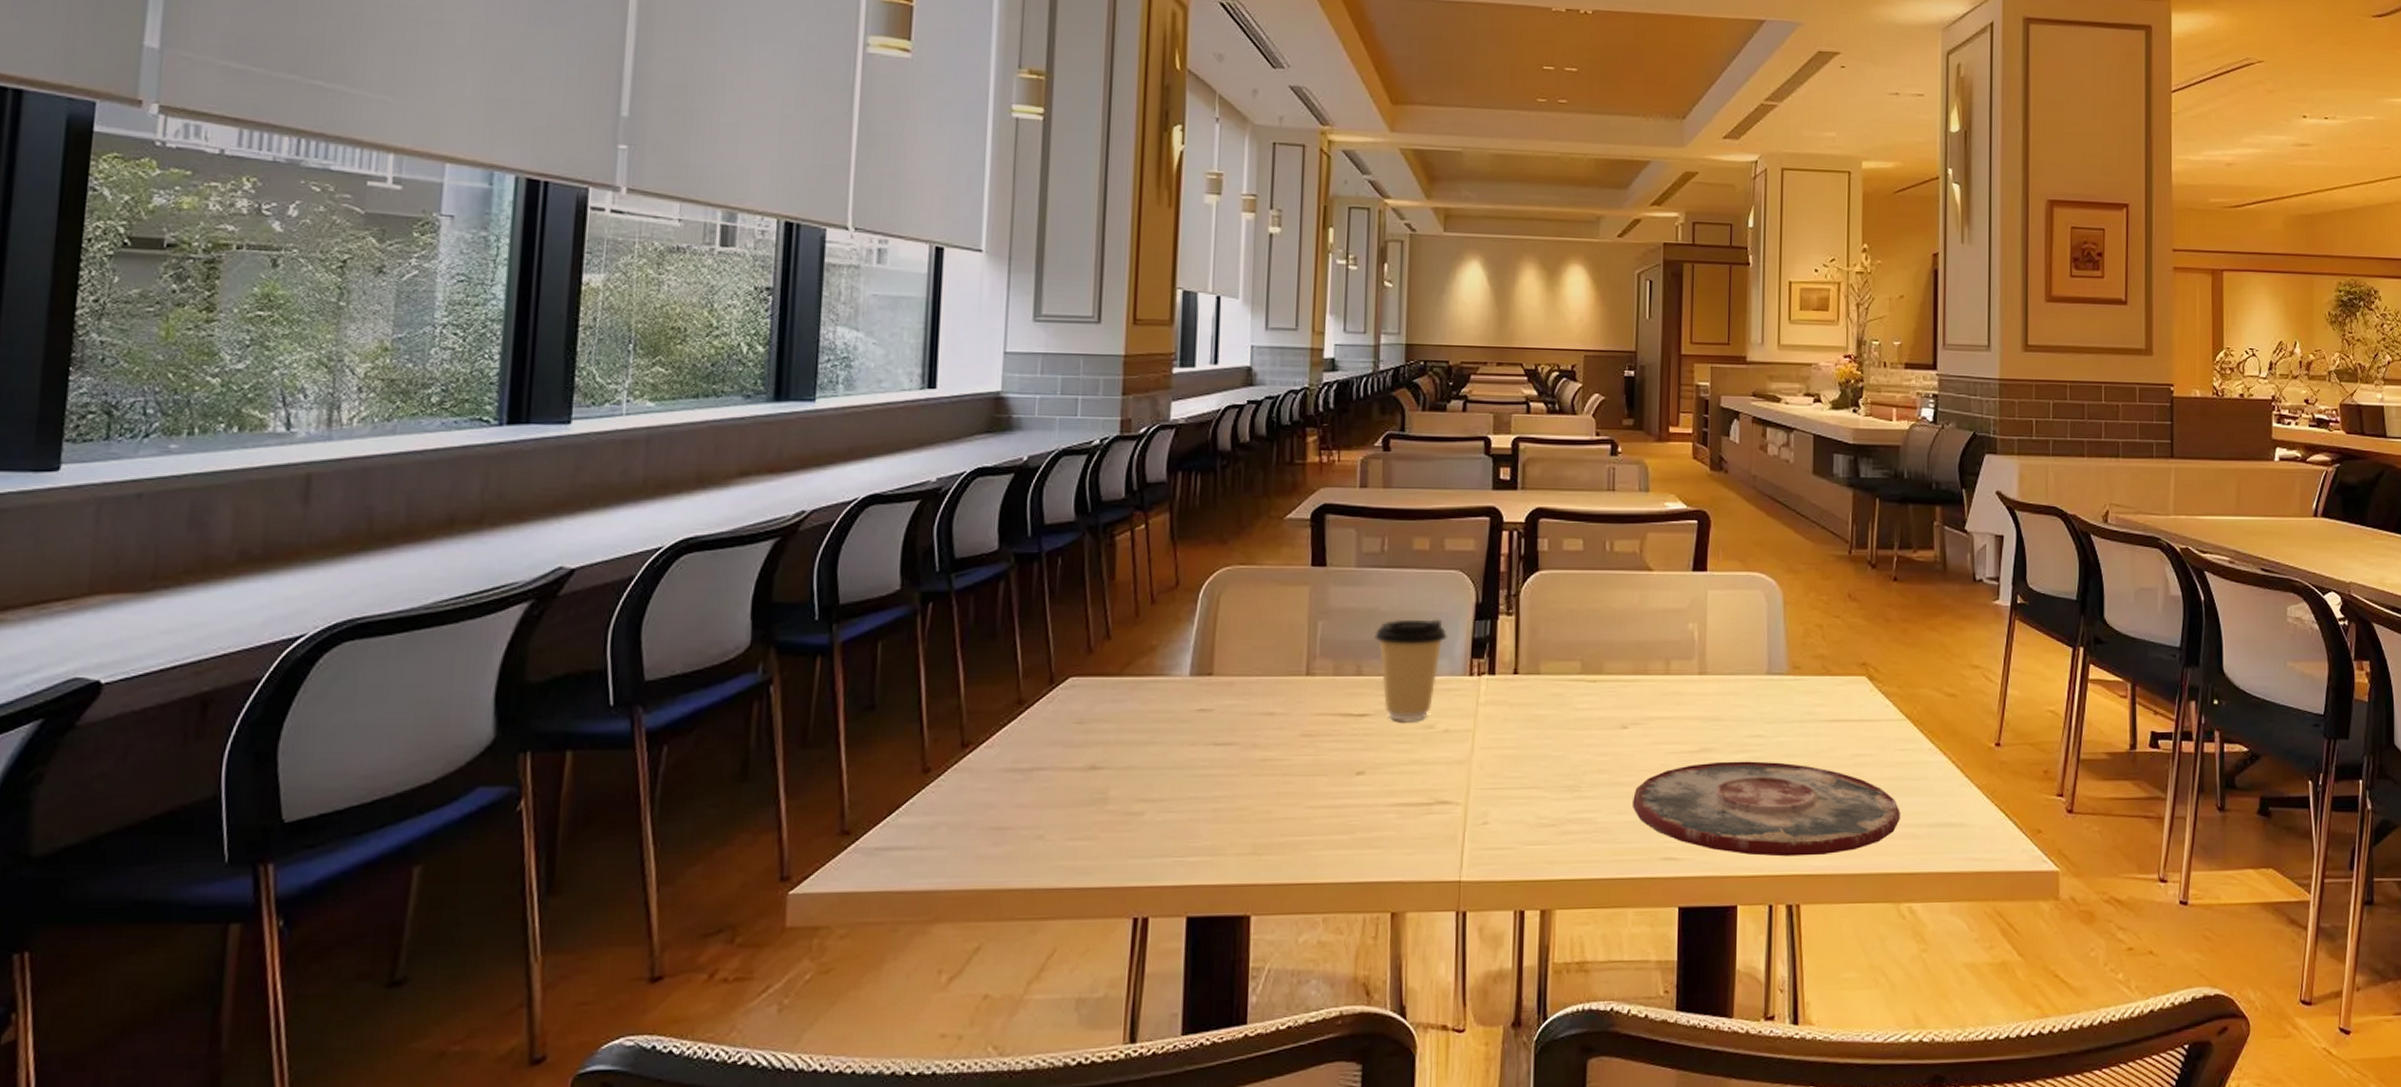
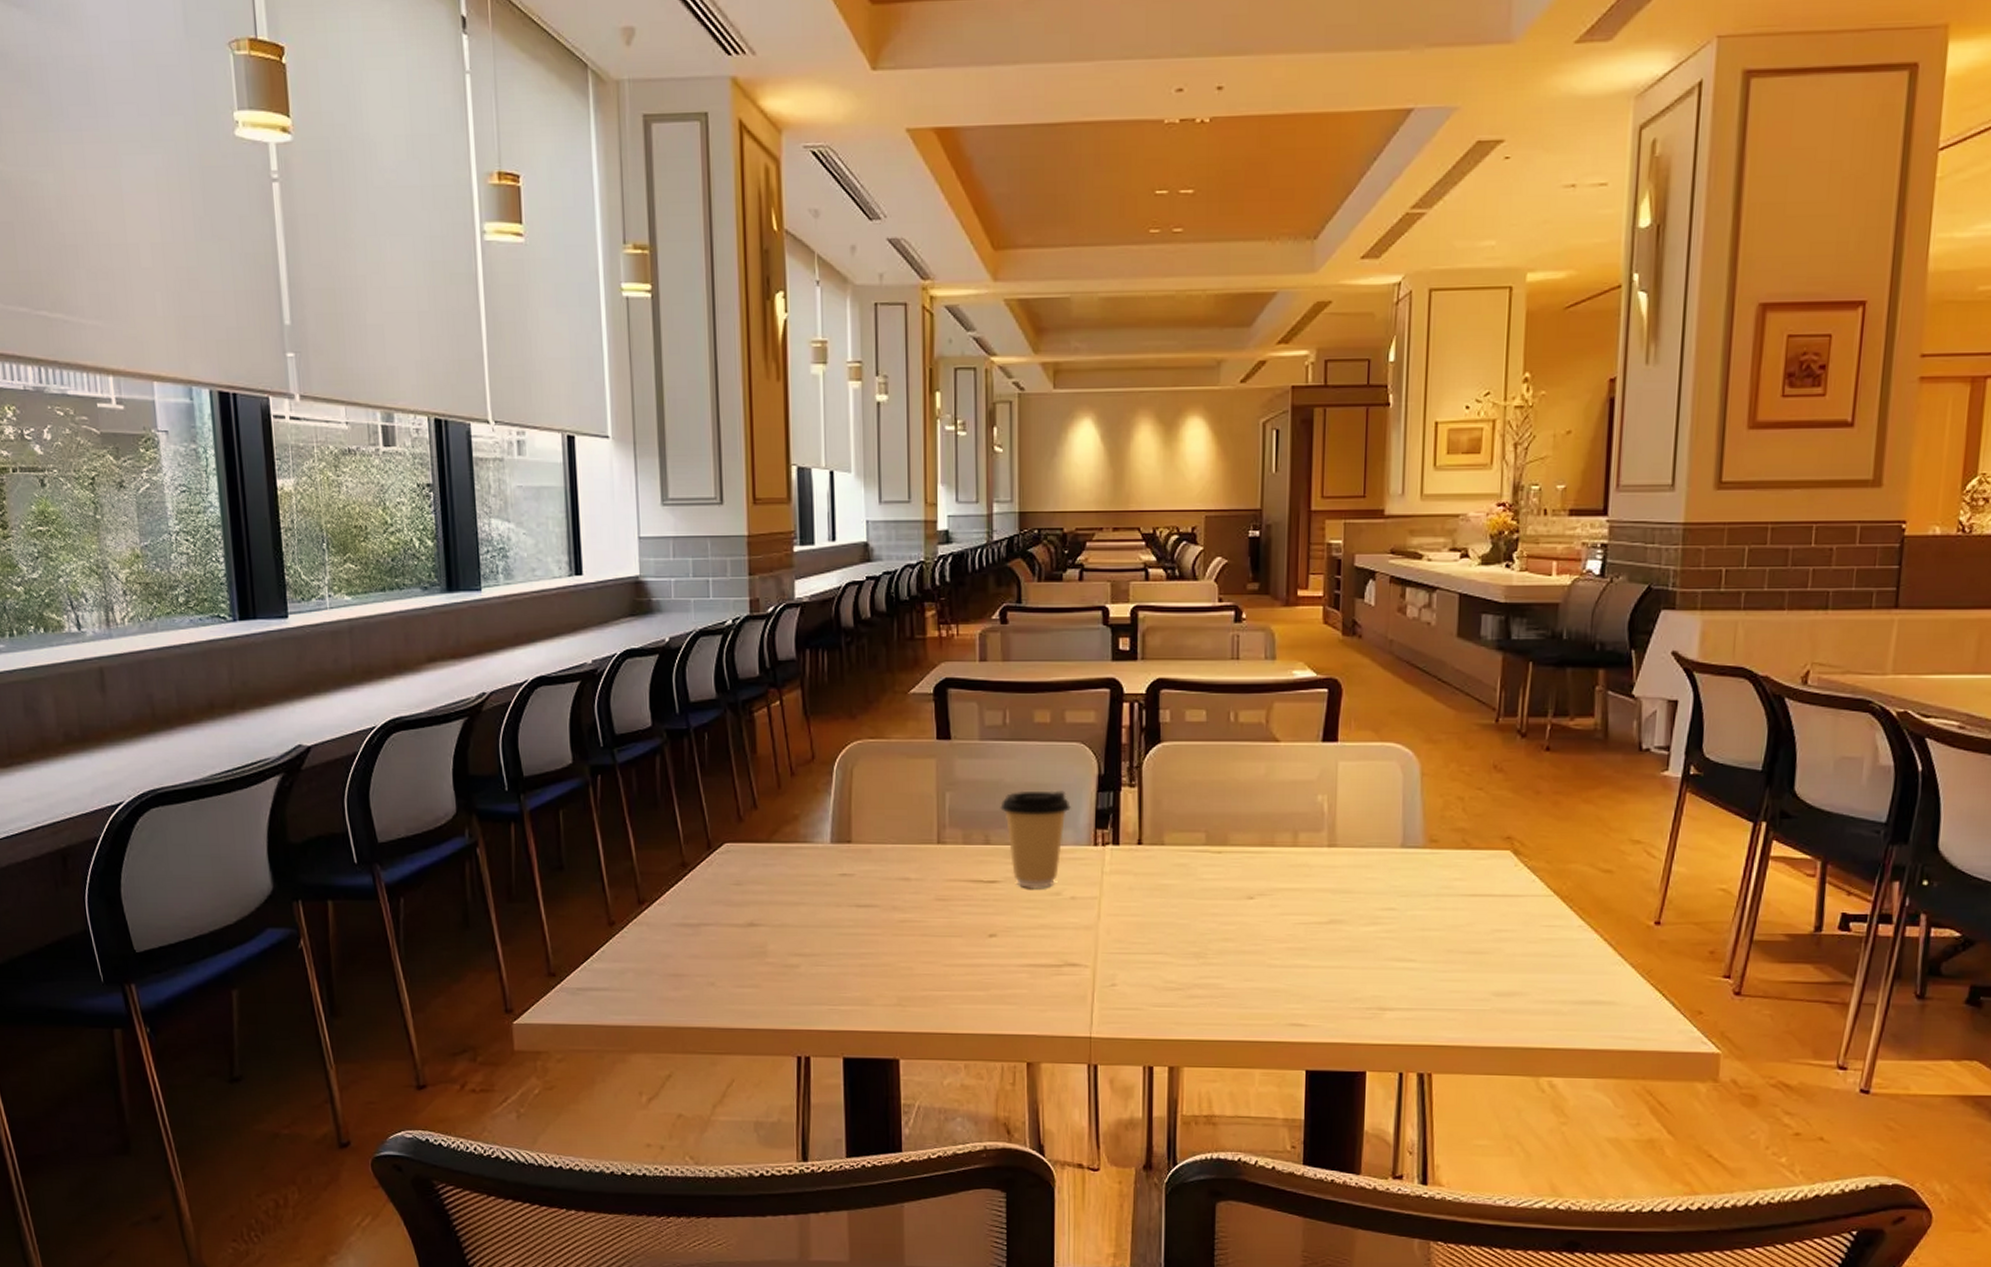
plate: present [1633,761,1900,857] -> none [1259,933,1544,1028]

